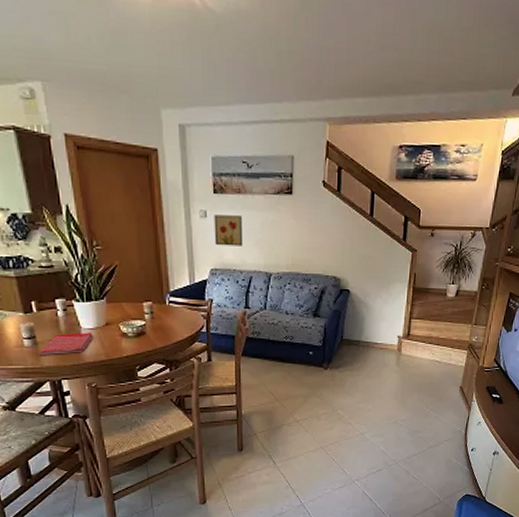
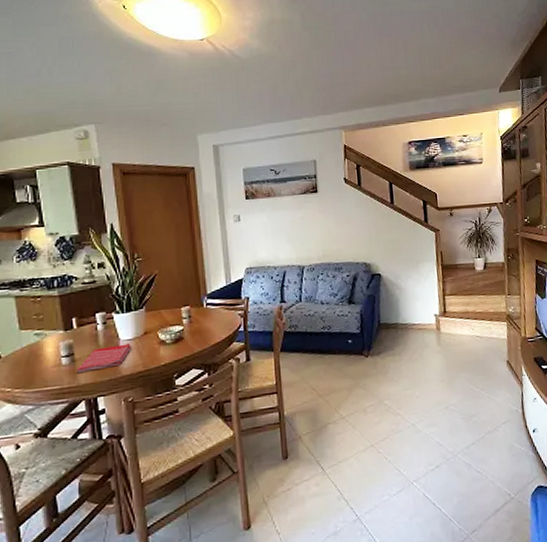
wall art: present [214,215,243,246] -> none [247,216,276,246]

